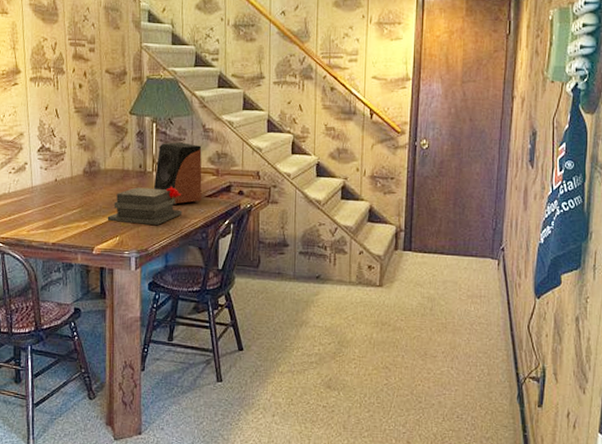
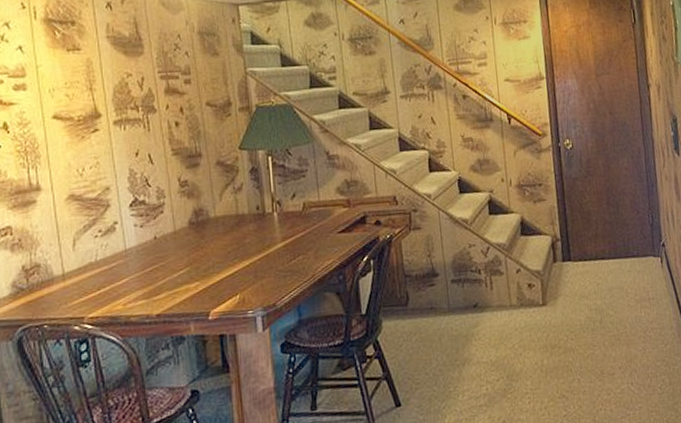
book: present [107,186,183,225] -> none [223,226,313,278]
speaker: present [153,142,202,205] -> none [275,174,333,247]

